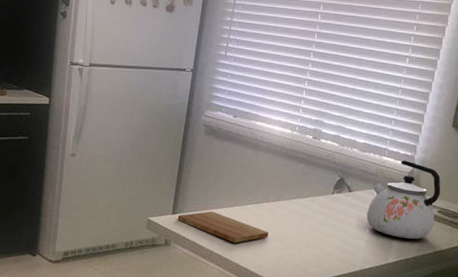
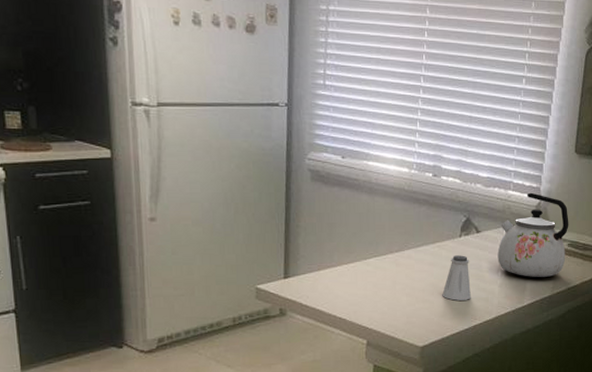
cutting board: present [177,211,269,243] -> none [291,270,396,304]
saltshaker: none [310,210,339,252] -> present [442,255,471,301]

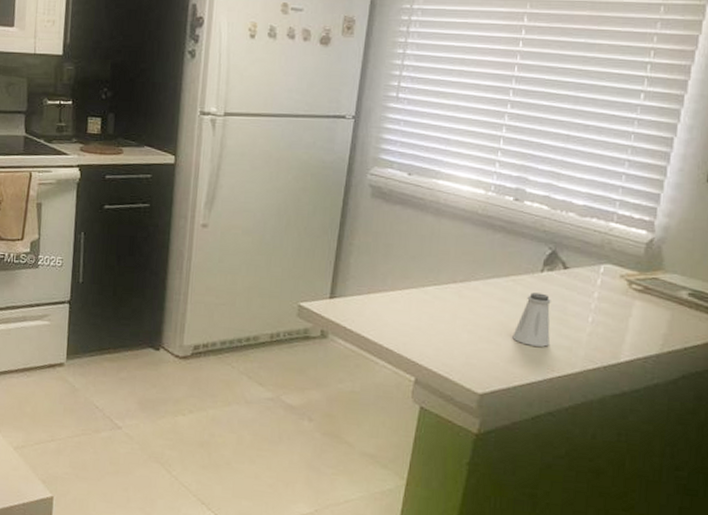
kettle: present [497,192,569,277] -> none [588,226,692,331]

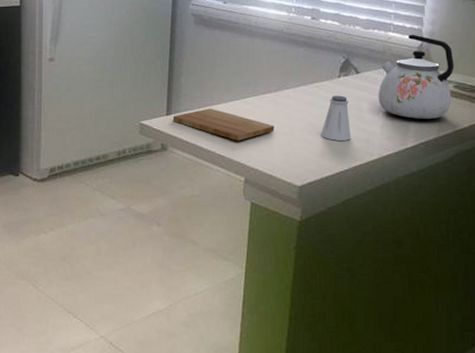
cutting board: none [336,294,456,335] -> present [172,108,274,141]
kettle: none [588,226,692,331] -> present [378,34,454,119]

